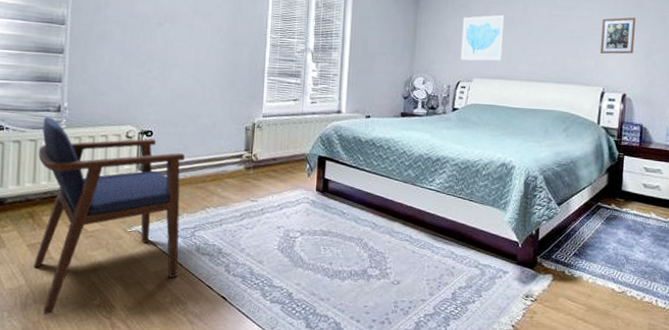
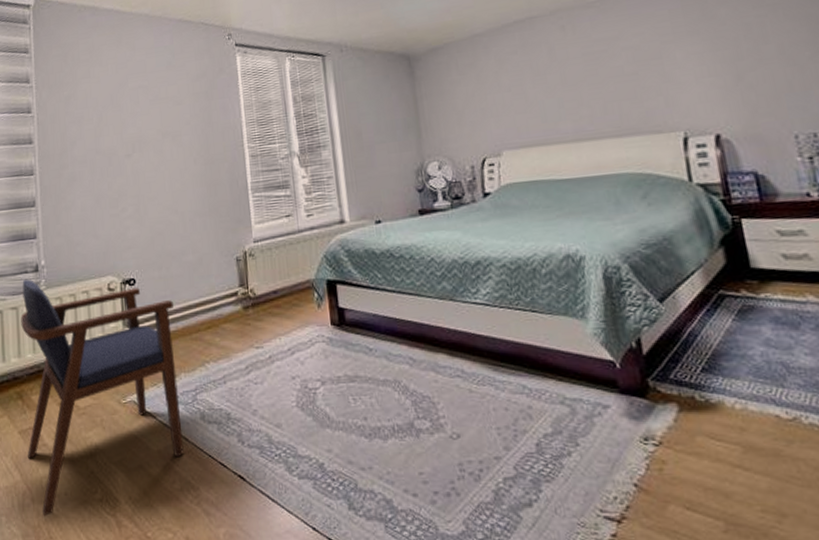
wall art: present [460,14,505,61] -> none [473,65,535,131]
picture frame: present [599,17,636,54] -> none [659,33,716,88]

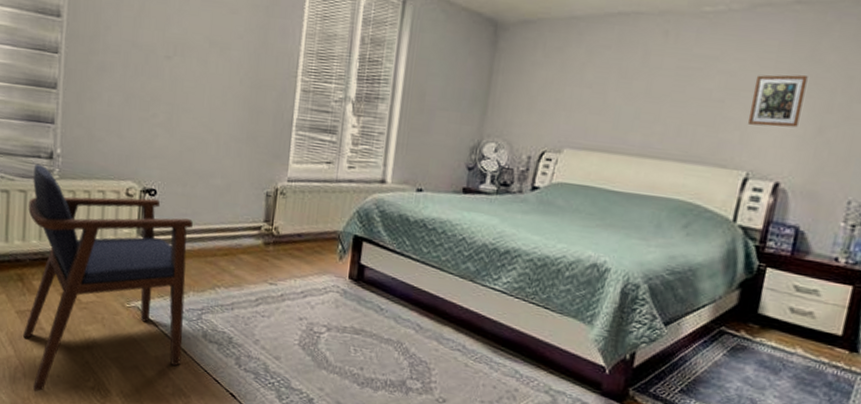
picture frame: none [659,33,716,88] -> present [747,74,808,128]

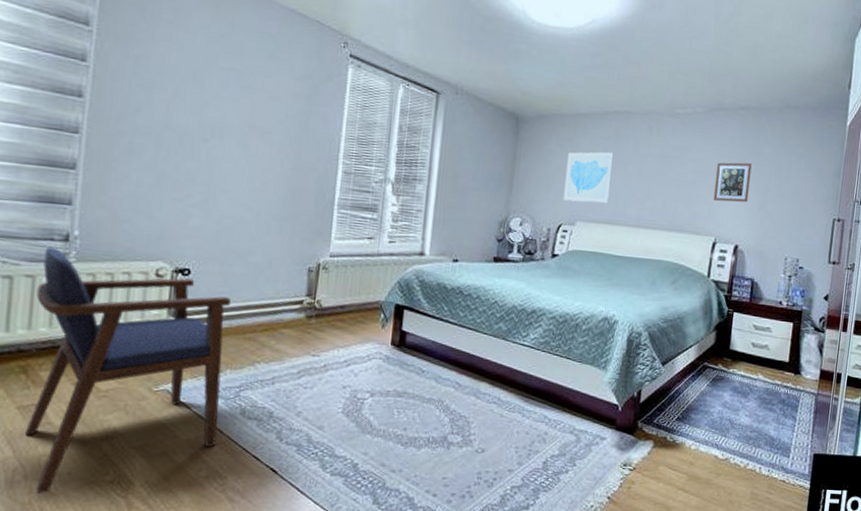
wall art: none [548,63,616,127] -> present [563,152,614,204]

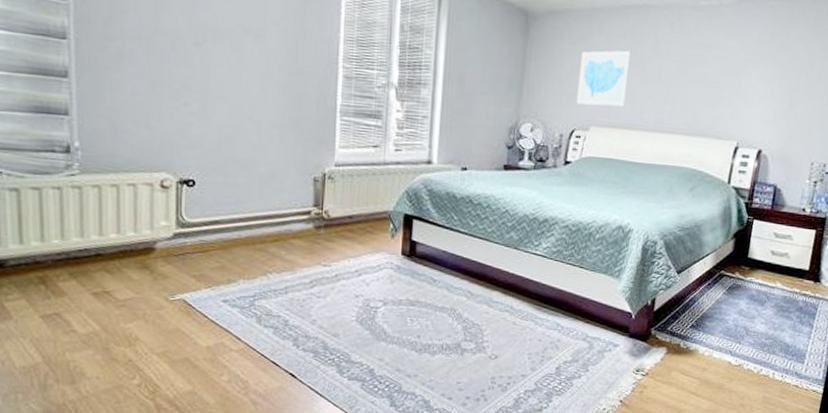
armchair: present [24,246,231,495] -> none [45,158,238,397]
picture frame: present [713,162,752,203] -> none [736,60,781,104]

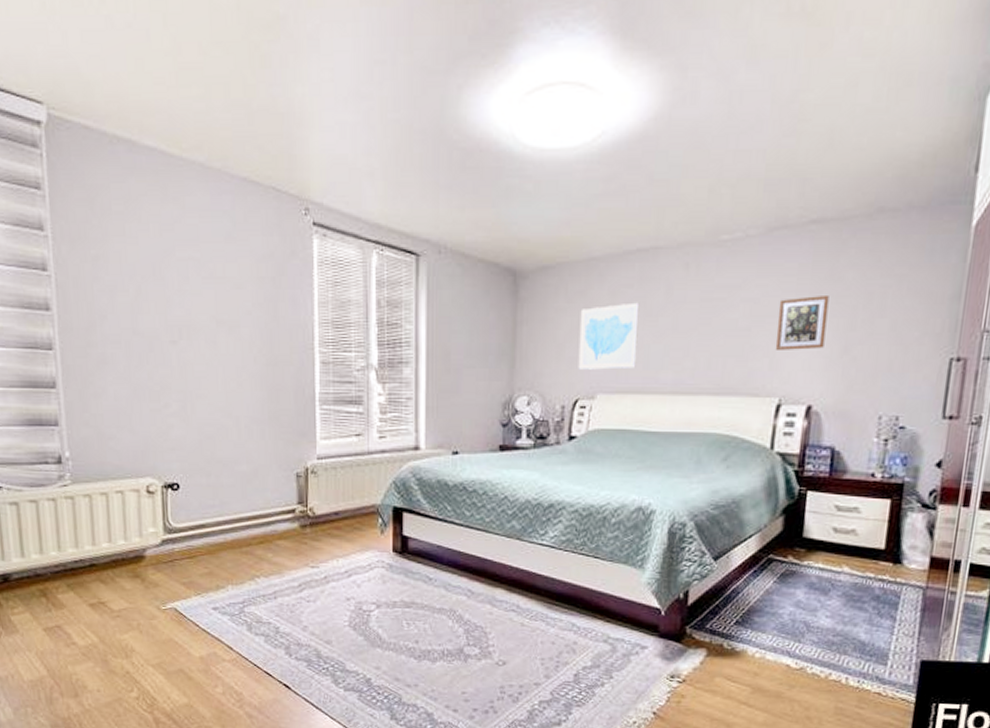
picture frame: none [736,60,781,104] -> present [775,296,829,350]

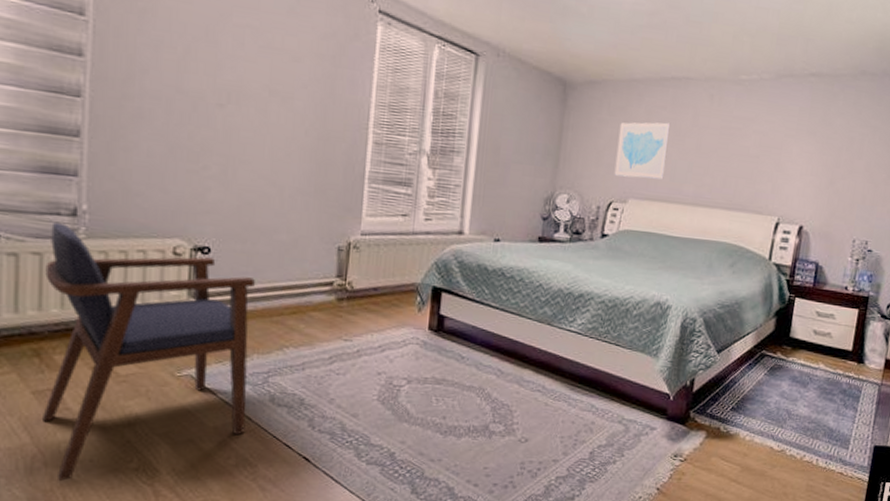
armchair: none [41,470,228,711] -> present [41,221,255,482]
picture frame: present [775,296,829,350] -> none [777,135,821,180]

